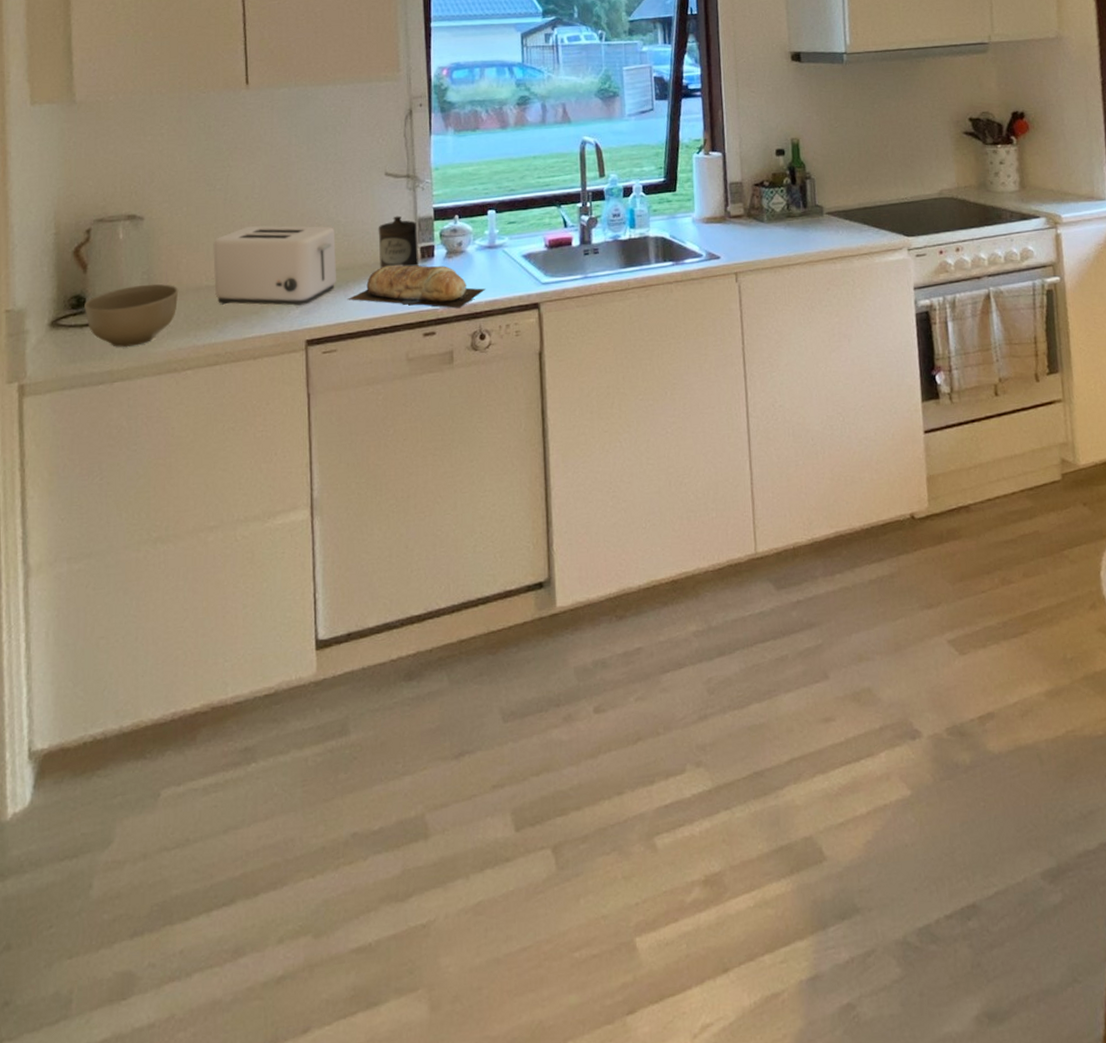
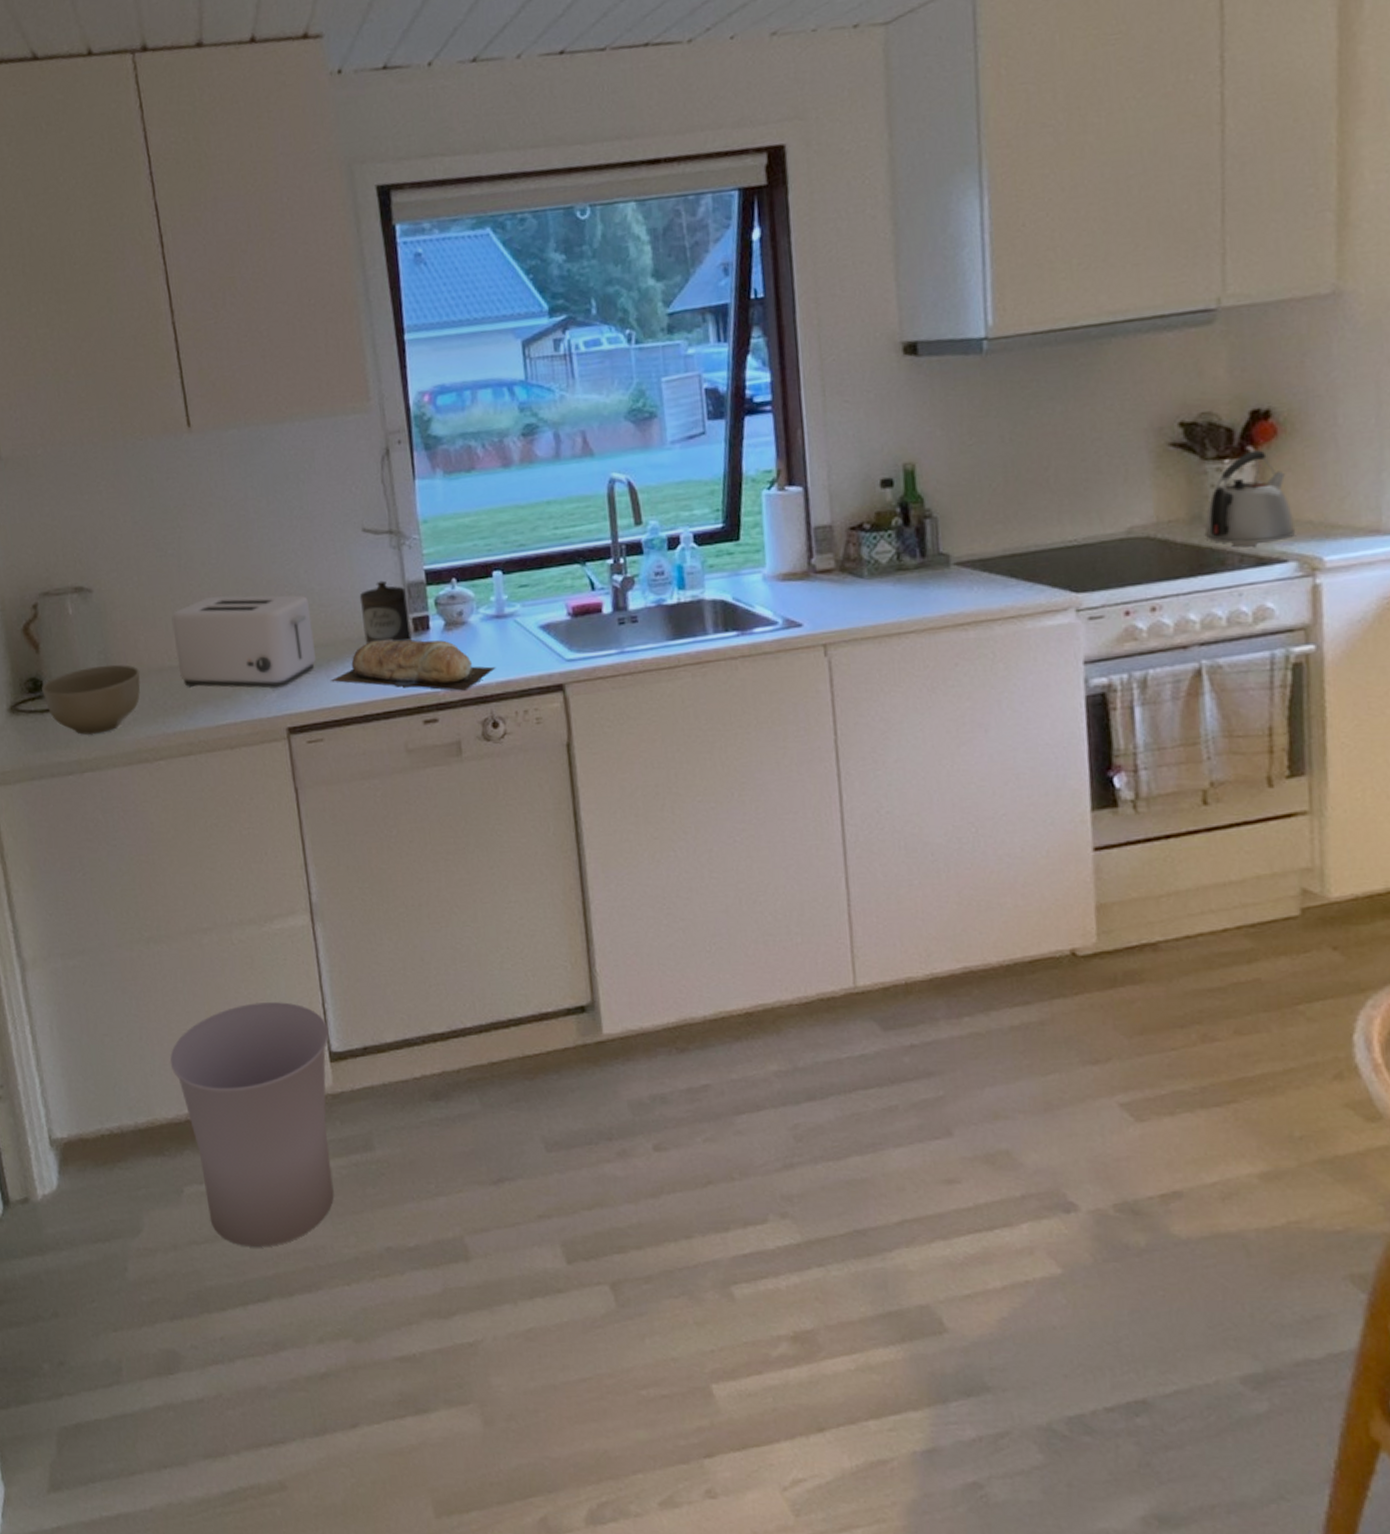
waste bin: none [162,594,317,848] -> present [169,1002,334,1247]
kettle: none [987,139,1044,207] -> present [1204,450,1296,548]

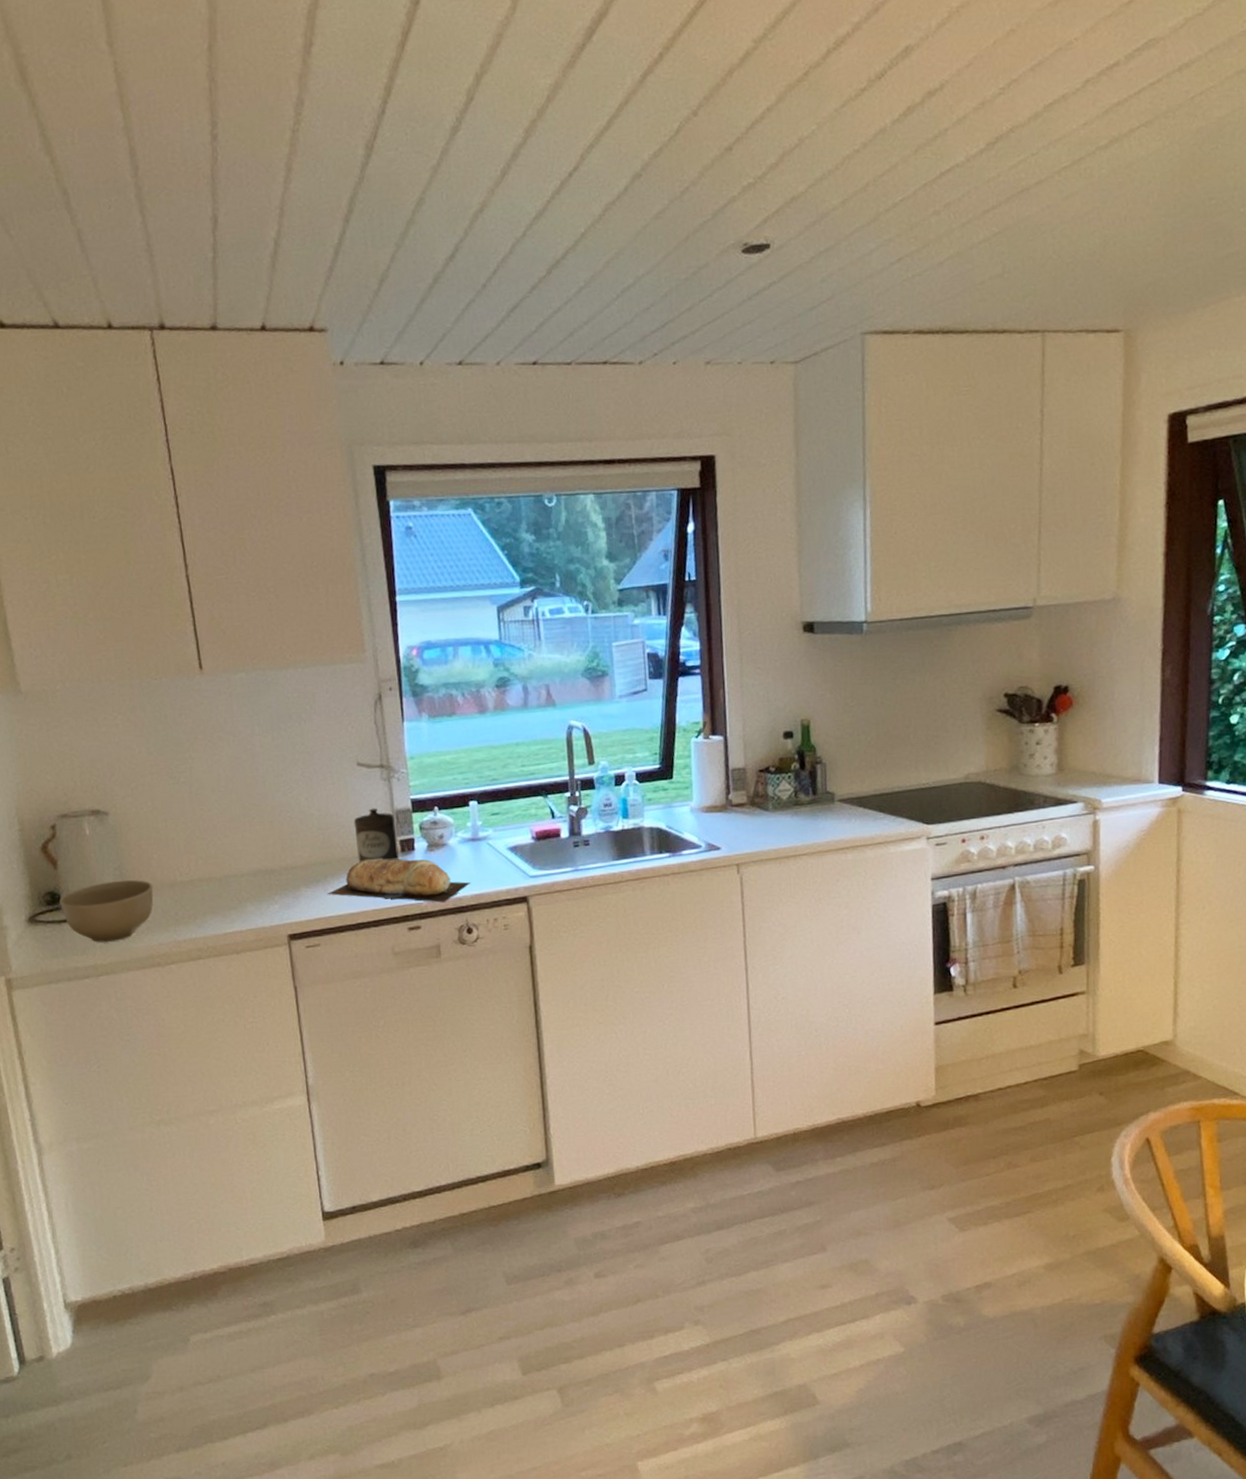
waste bin: present [169,1002,334,1247] -> none [178,1171,325,1383]
toaster: present [171,595,316,689] -> none [183,819,314,901]
kettle: present [1204,450,1296,548] -> none [1020,717,1084,791]

